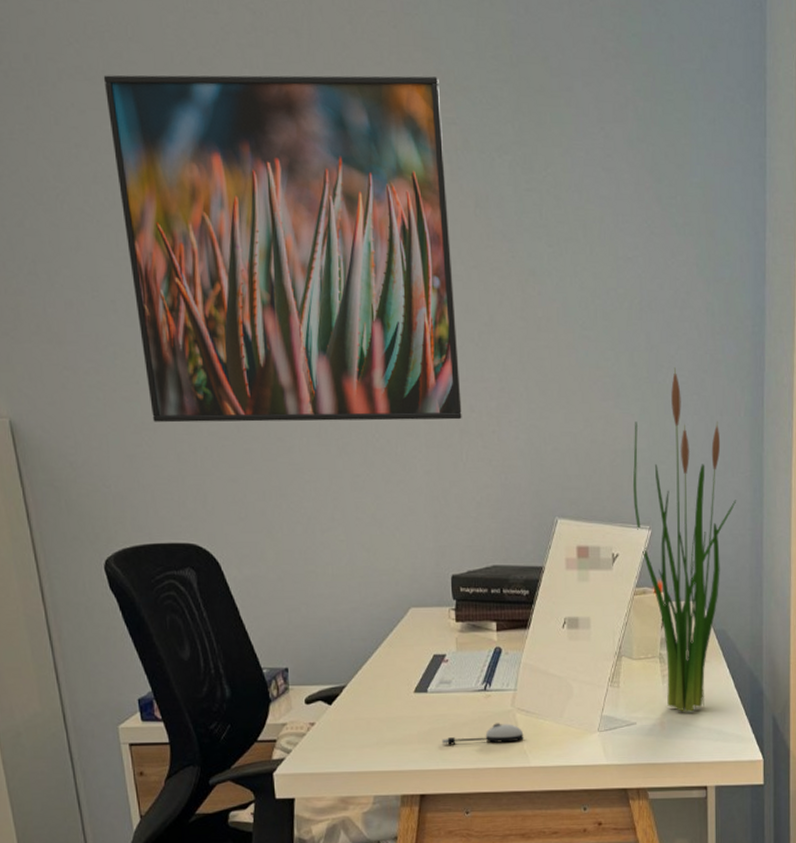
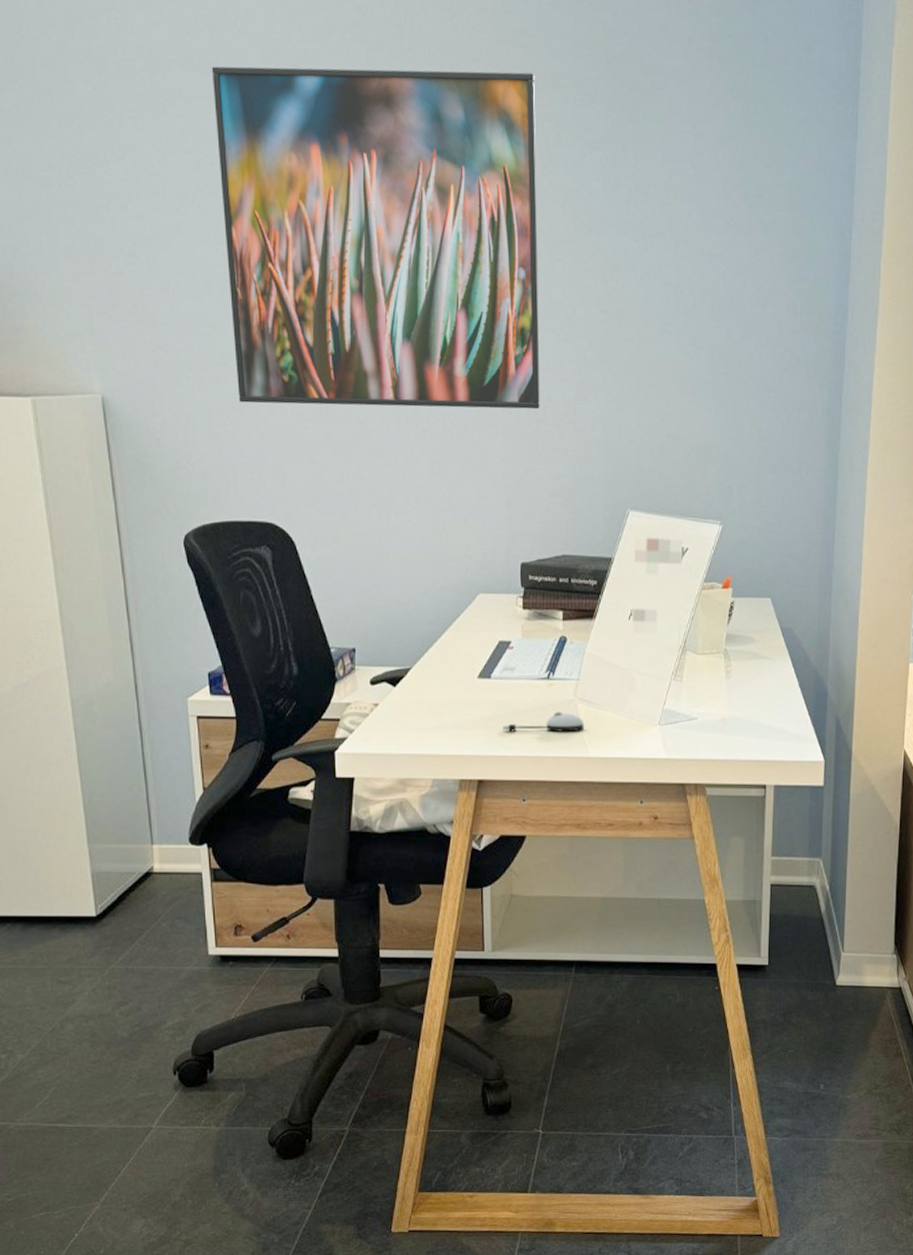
plant: present [632,367,737,712] -> none [706,364,810,709]

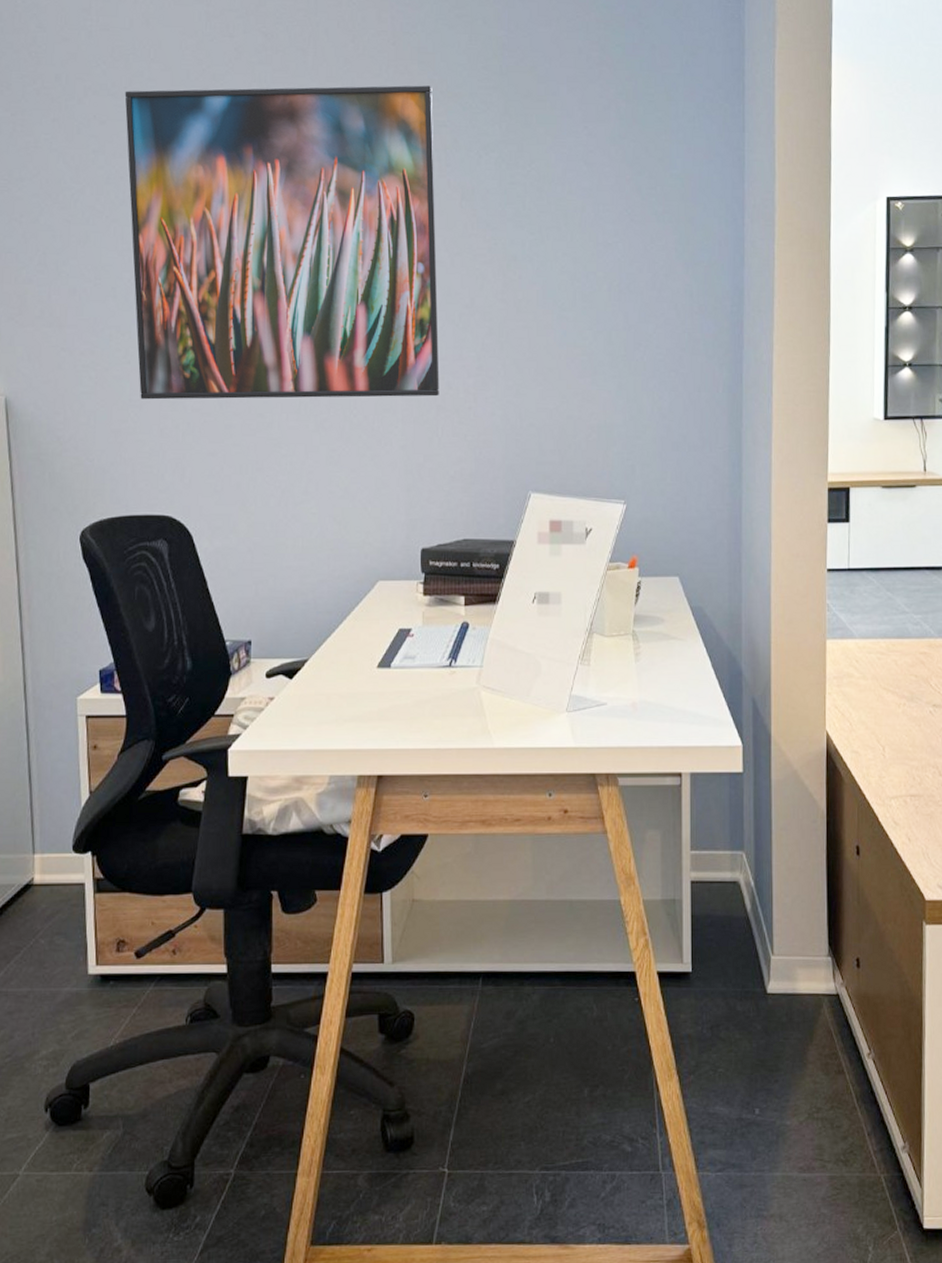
computer mouse: present [503,712,584,732] -> none [403,701,488,723]

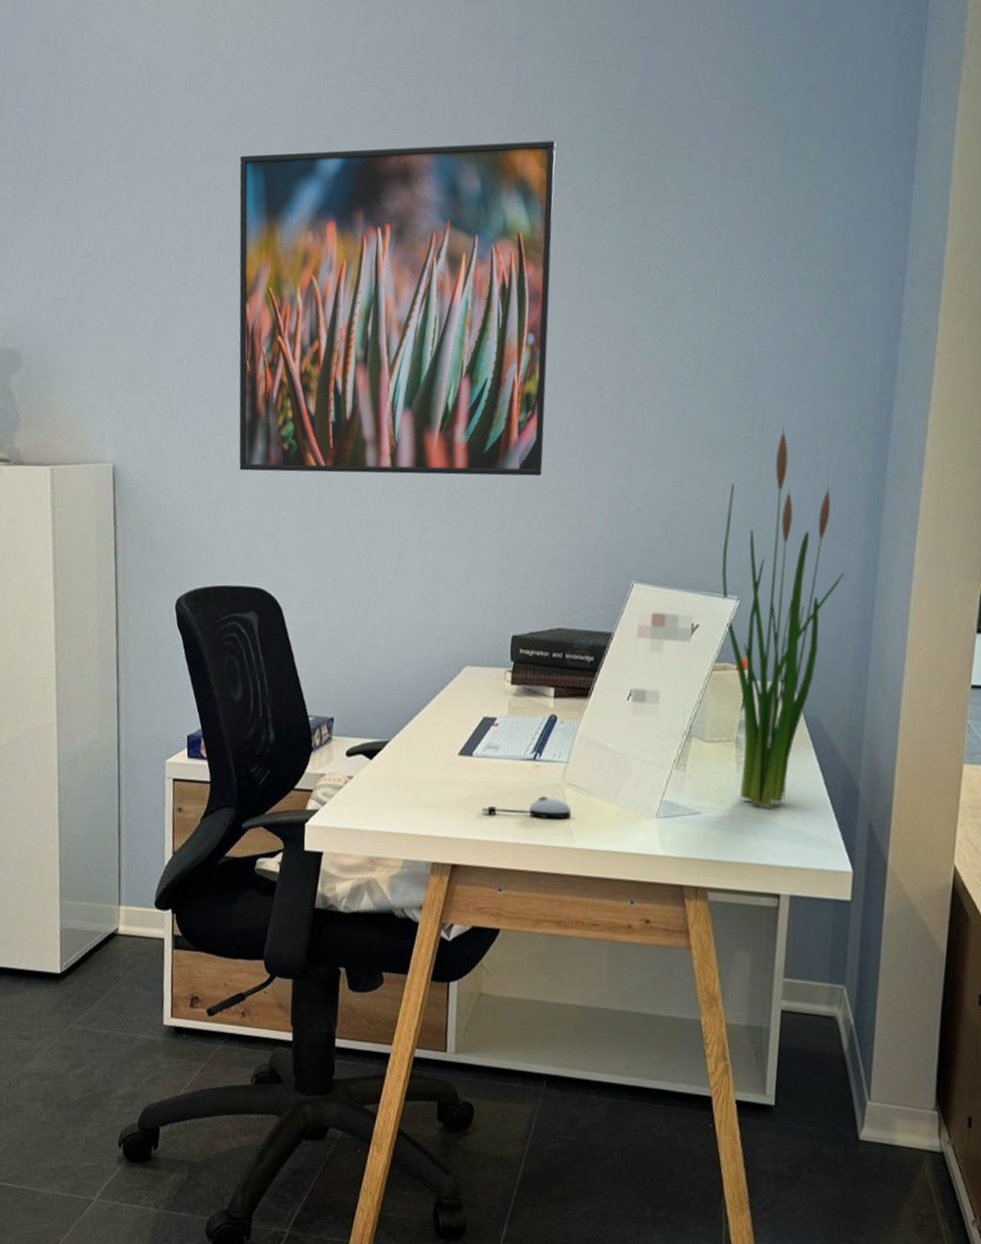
computer mouse: none [403,701,488,723] -> present [482,796,572,819]
plant: none [608,346,715,692] -> present [722,427,845,807]

